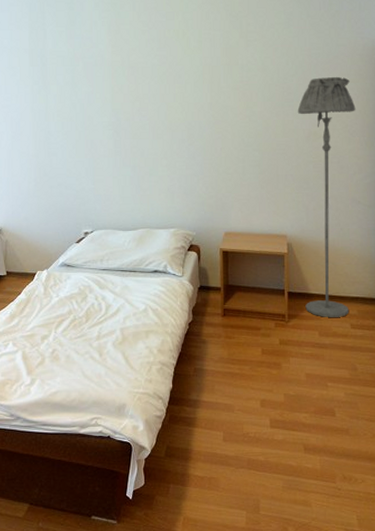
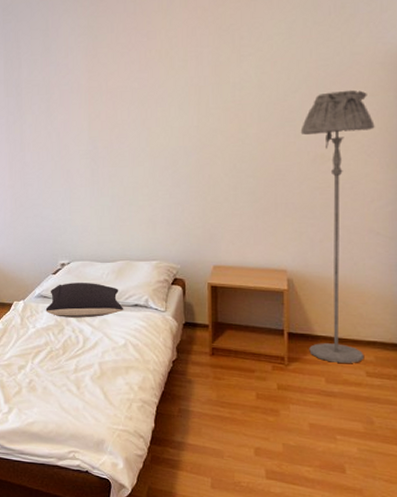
pillow: none [69,251,145,285] -> present [45,283,124,318]

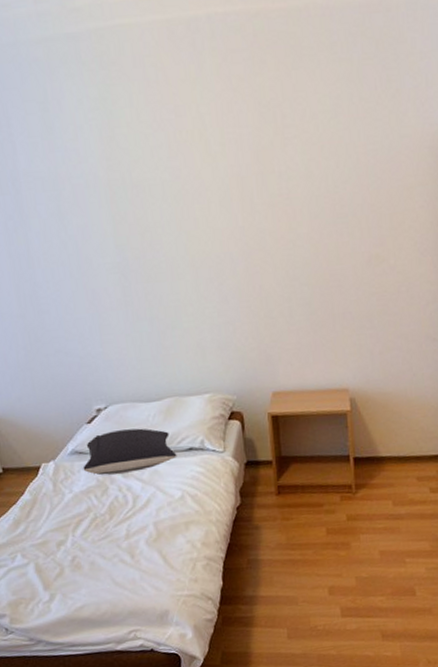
floor lamp: present [300,90,375,363] -> none [353,178,428,483]

